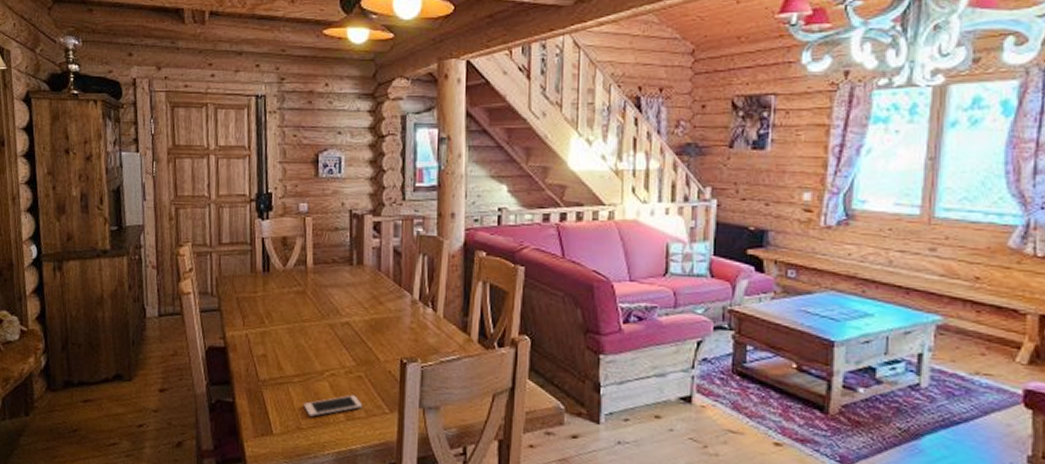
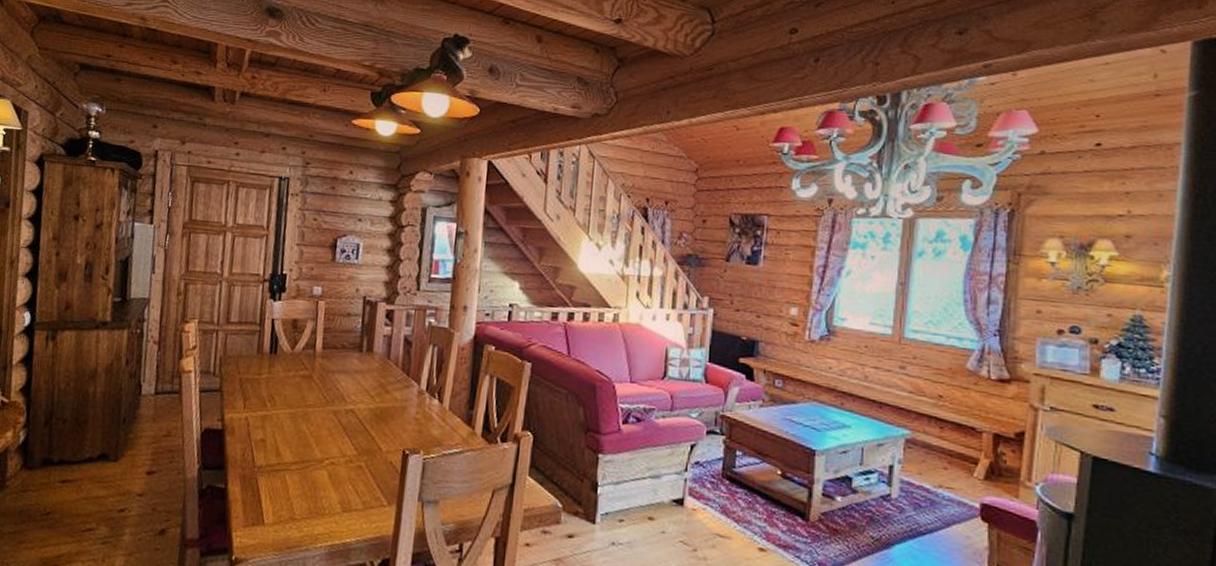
cell phone: present [303,394,363,417] -> none [299,485,361,507]

